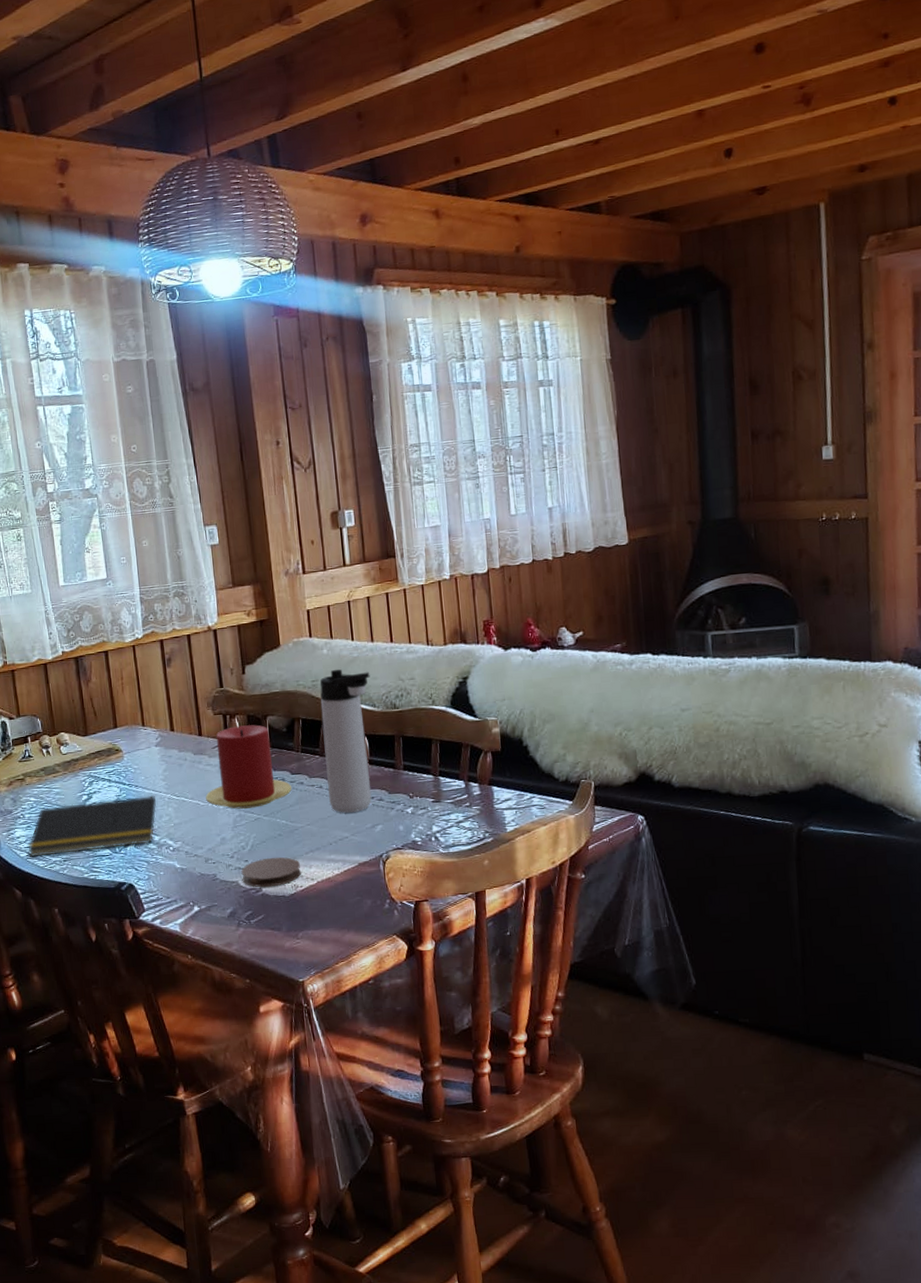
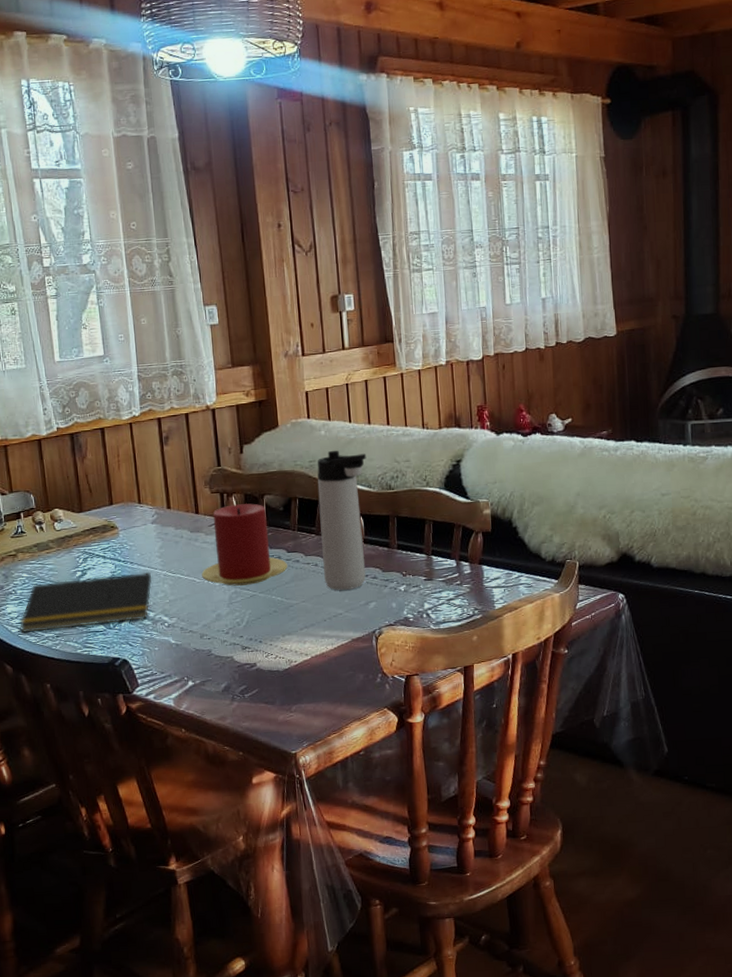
coaster: present [241,857,302,888] -> none [236,632,296,663]

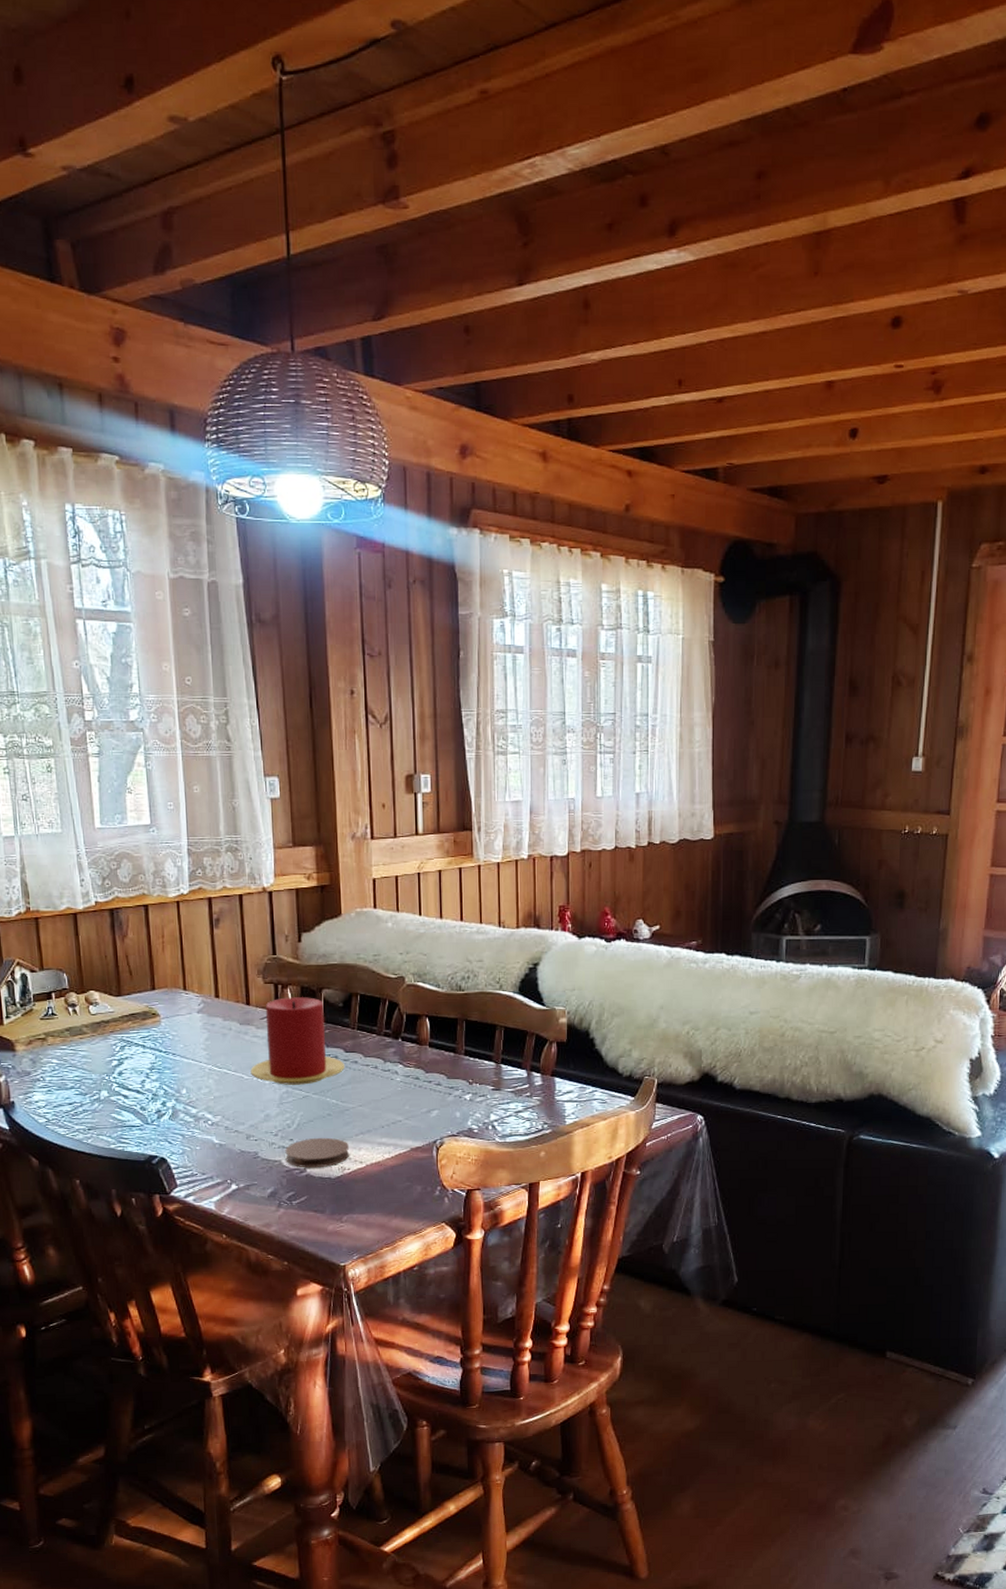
notepad: present [20,571,152,633] -> none [48,1064,196,1123]
coaster: none [236,632,296,663] -> present [285,1137,350,1168]
thermos bottle: present [317,450,367,590] -> none [381,944,436,1096]

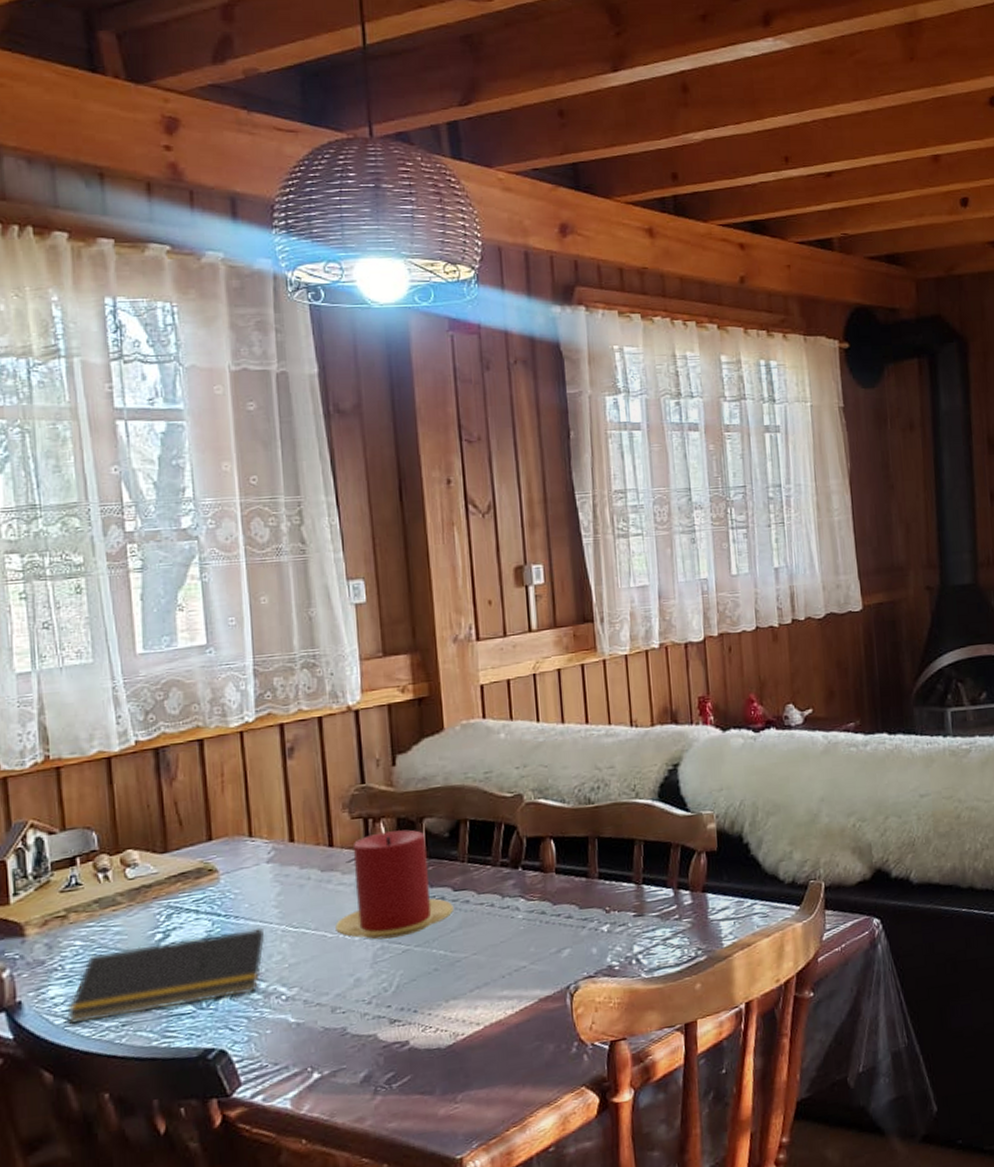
notepad: none [48,1064,196,1123] -> present [67,927,265,1024]
coaster: present [285,1137,350,1168] -> none [381,998,464,1040]

